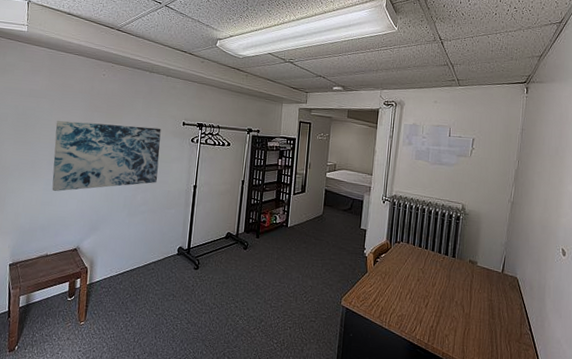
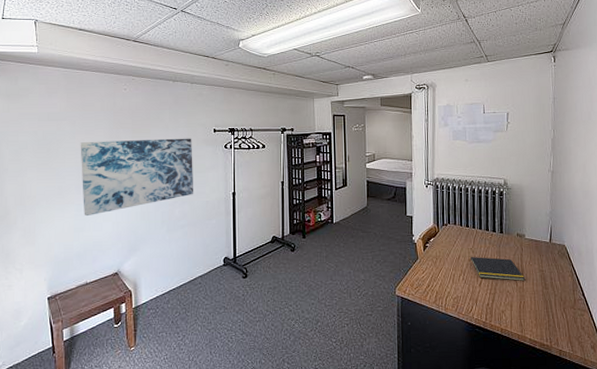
notepad: none [418,277,472,309] -> present [470,257,525,282]

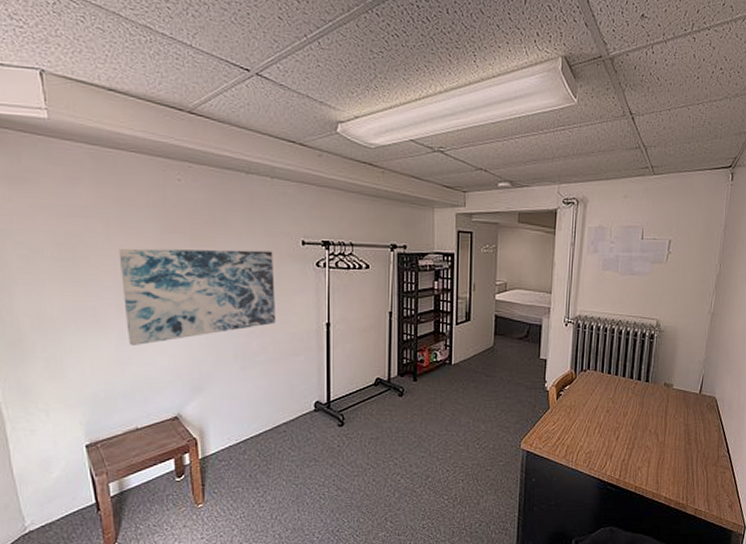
notepad: present [470,257,525,282] -> none [608,408,667,436]

